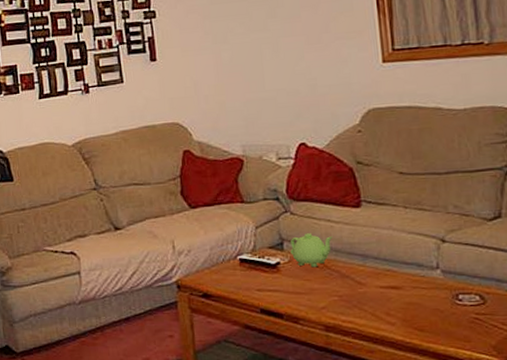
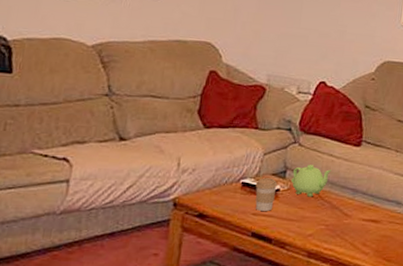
coffee cup: none [253,251,277,286] -> present [255,178,278,211]

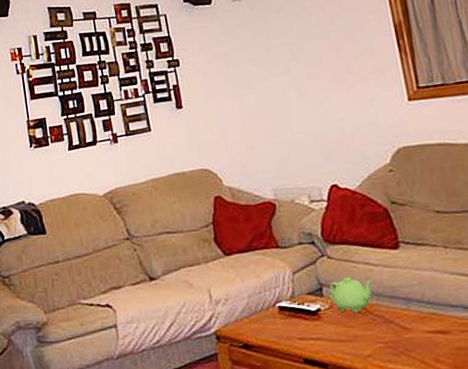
coffee cup: present [255,178,278,211] -> none [292,298,319,335]

